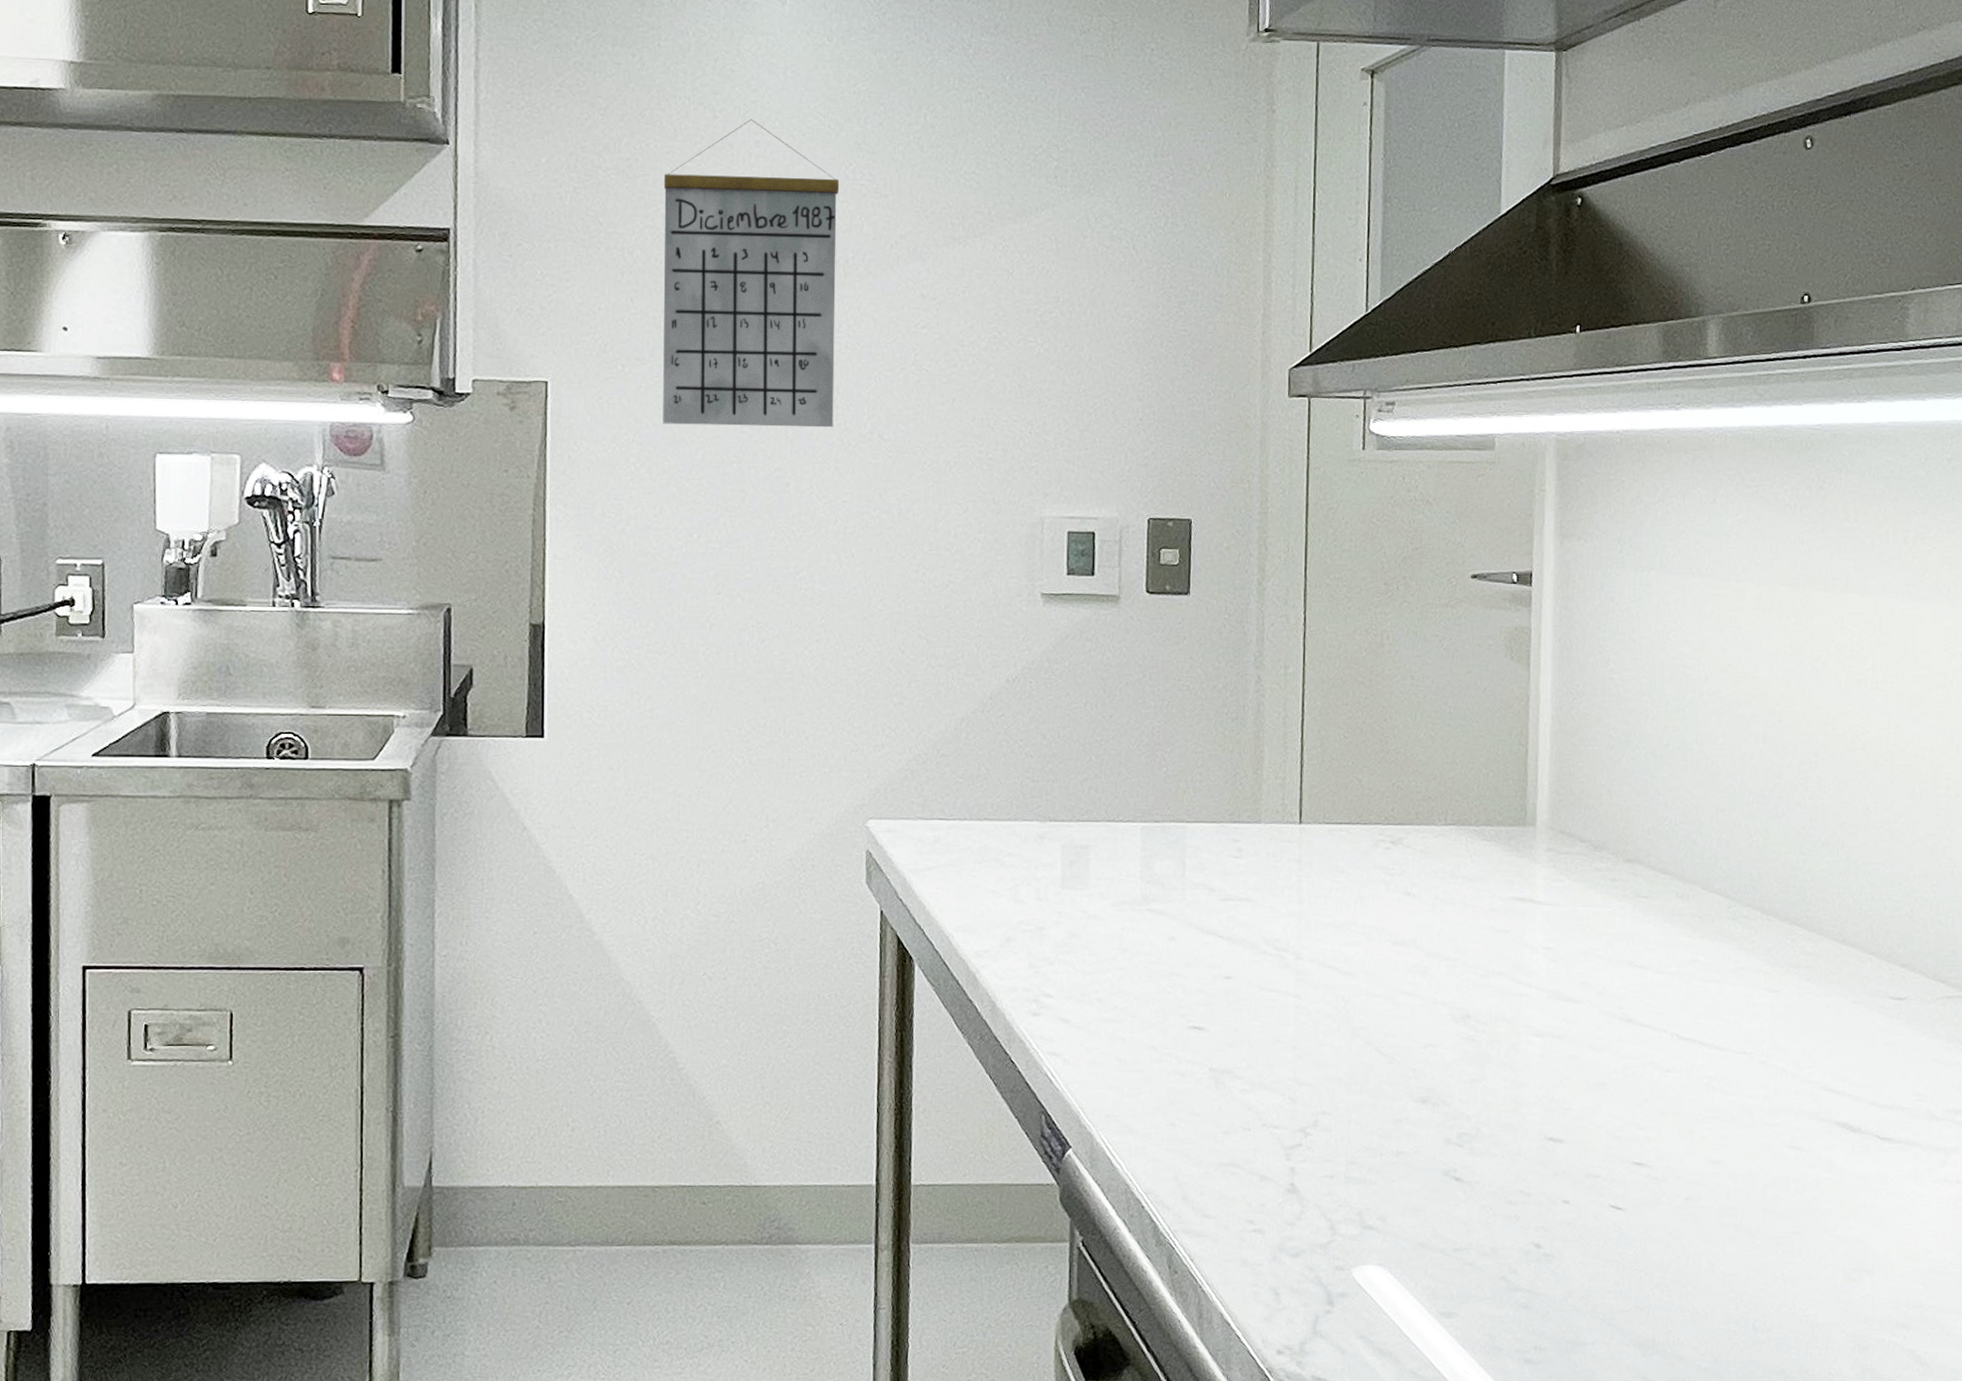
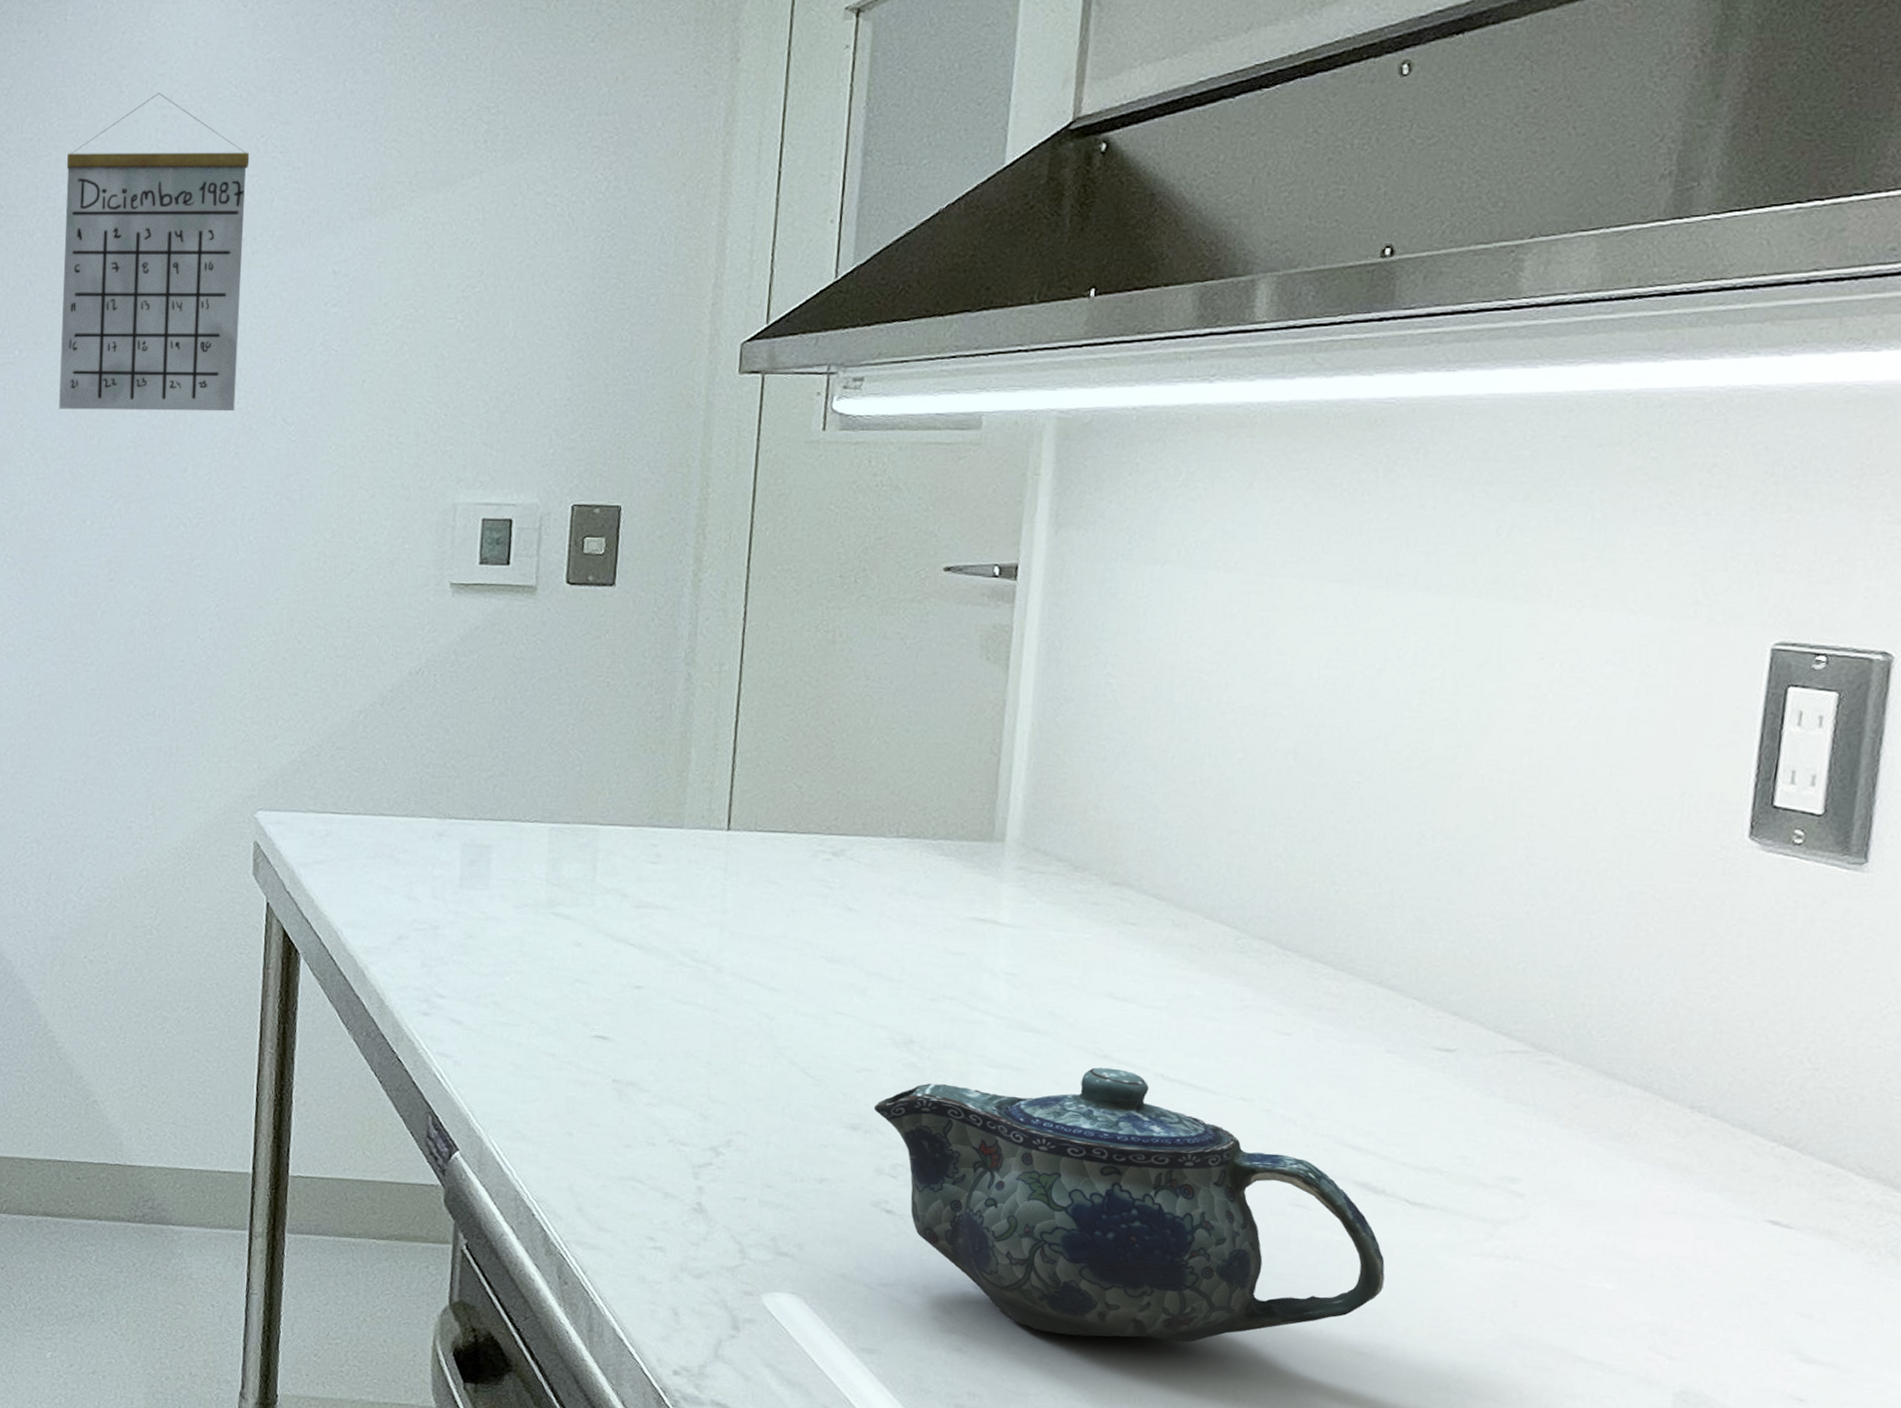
teapot: none [1440,1031,1866,1284] -> present [874,1067,1385,1342]

